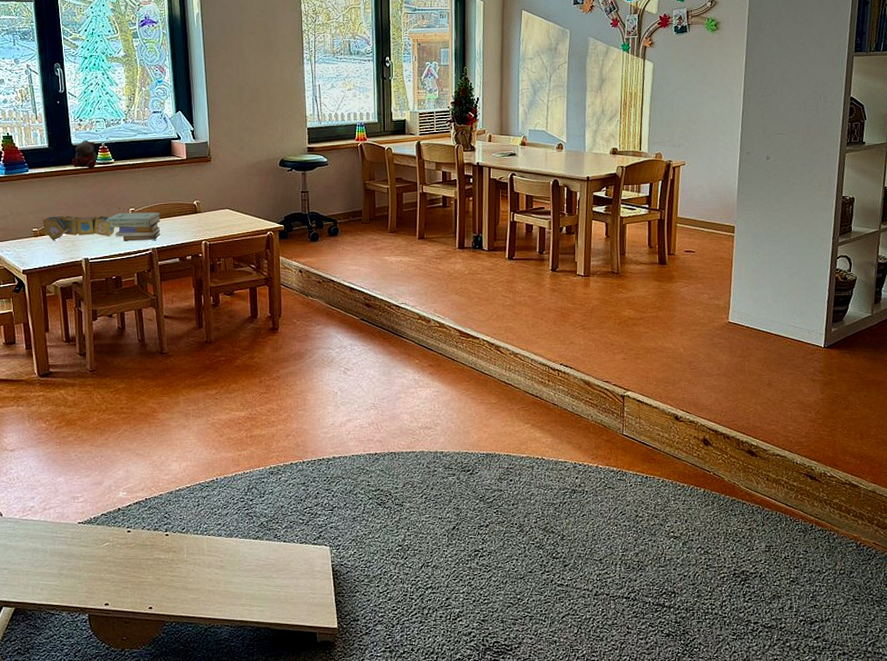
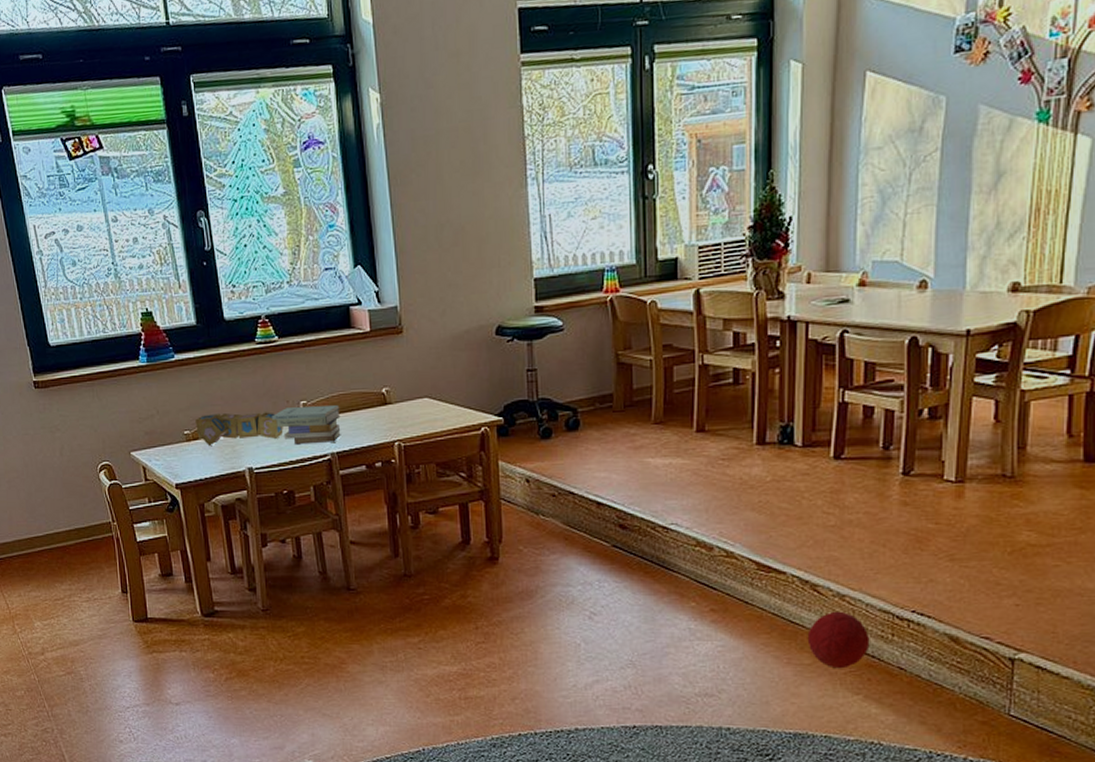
toy animal: present [72,140,98,169] -> none [226,312,258,351]
ball: none [493,364,534,406] -> present [807,611,870,669]

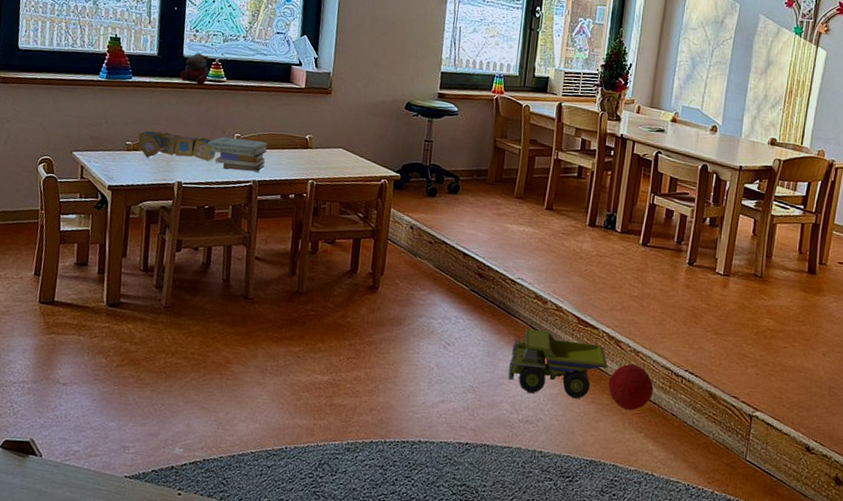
toy animal: none [226,312,258,351] -> present [180,53,210,86]
toy truck: none [674,583,805,662] -> present [508,328,609,399]

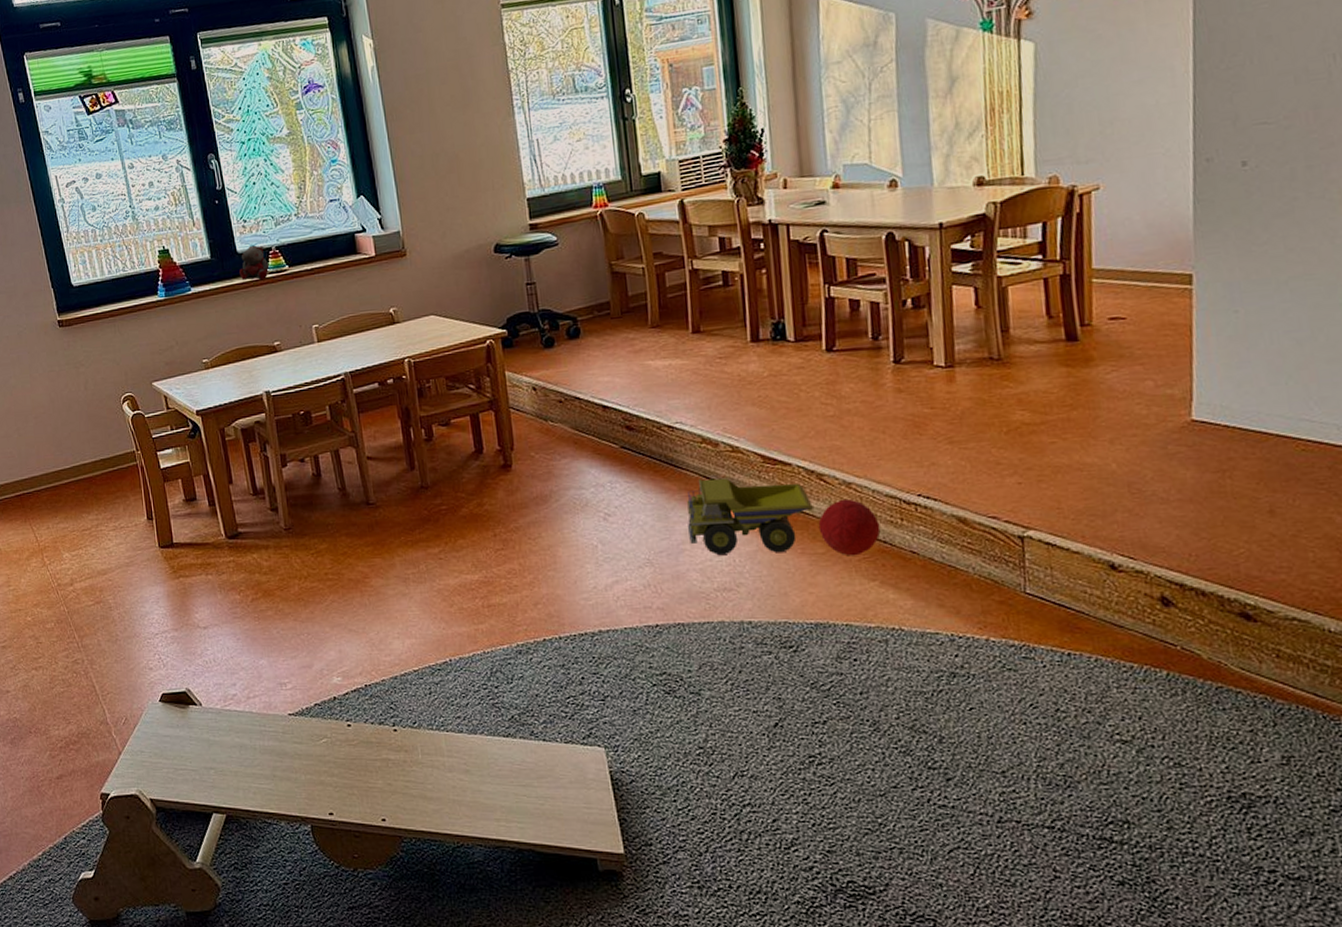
toy blocks: present [137,130,216,161] -> none [213,337,298,373]
books: present [207,137,268,172] -> none [285,327,353,367]

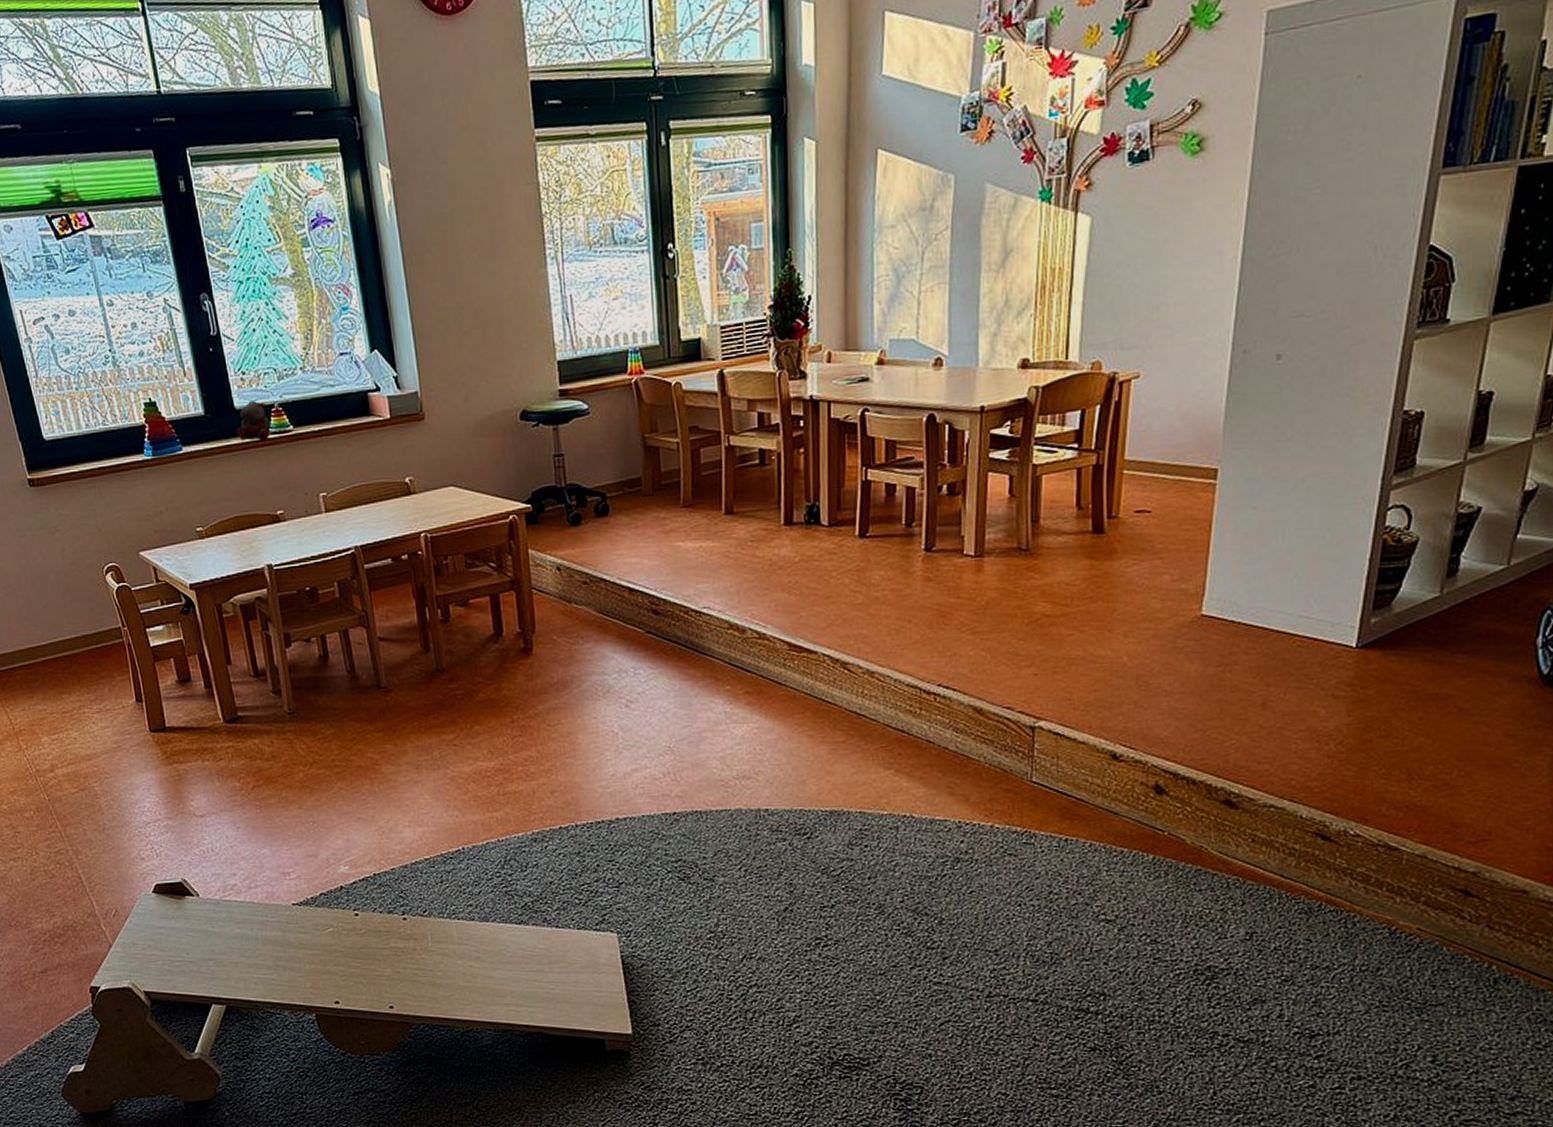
toy truck: present [687,478,815,555] -> none [710,665,837,743]
ball: present [818,498,881,556] -> none [839,688,900,745]

